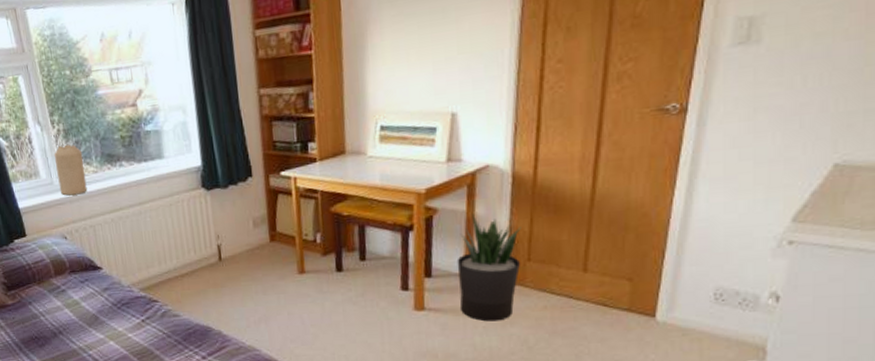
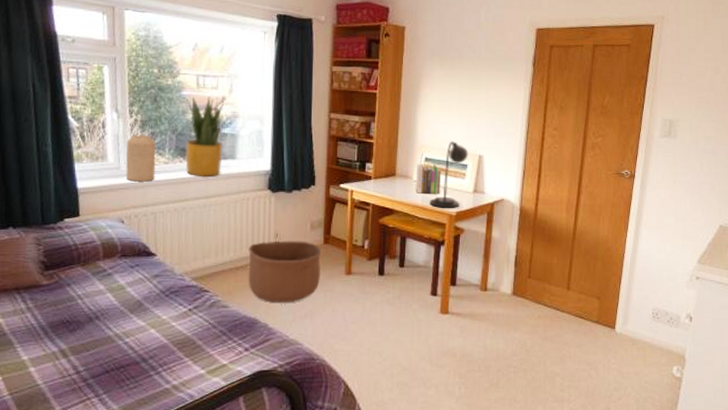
planter: none [103,91,151,183] -> present [185,96,225,178]
basket: none [191,240,271,309] -> present [248,241,322,302]
books: none [370,131,403,172] -> present [415,163,442,195]
desk lamp: none [390,99,437,186] -> present [429,141,468,208]
planter: present [457,213,521,322] -> none [476,236,525,326]

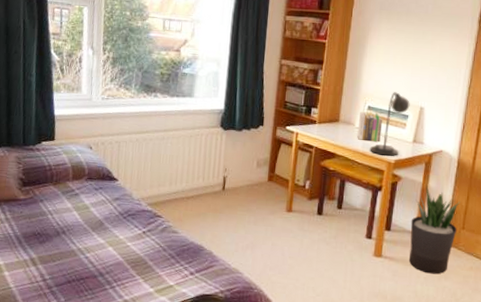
candle: present [126,134,157,182] -> none [96,70,124,113]
planter: present [185,96,225,178] -> none [148,38,187,113]
basket: present [248,241,322,302] -> none [197,175,266,234]
planter: none [476,236,525,326] -> present [409,185,460,274]

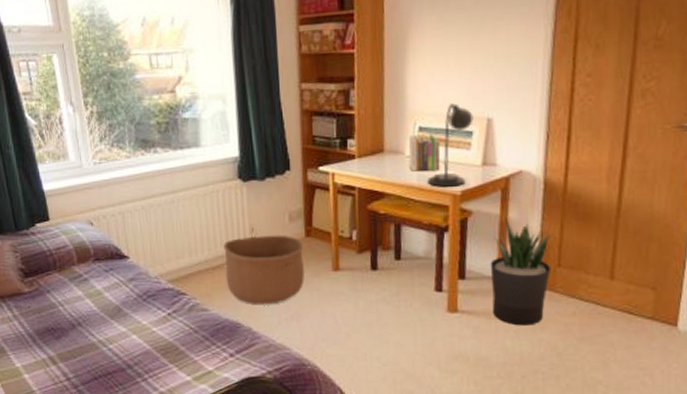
basket: none [197,175,266,234] -> present [223,234,305,304]

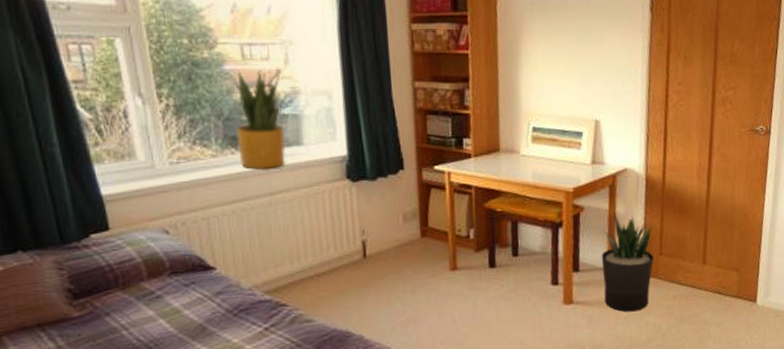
planter: none [141,77,186,170] -> present [230,70,286,170]
basket: present [223,234,305,304] -> none [330,236,421,311]
books: present [408,133,441,172] -> none [523,133,553,170]
desk lamp: present [427,103,474,187] -> none [542,106,583,185]

